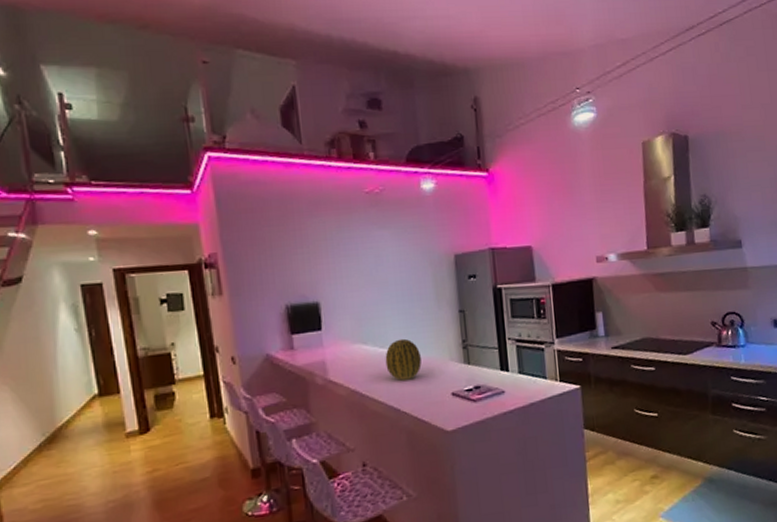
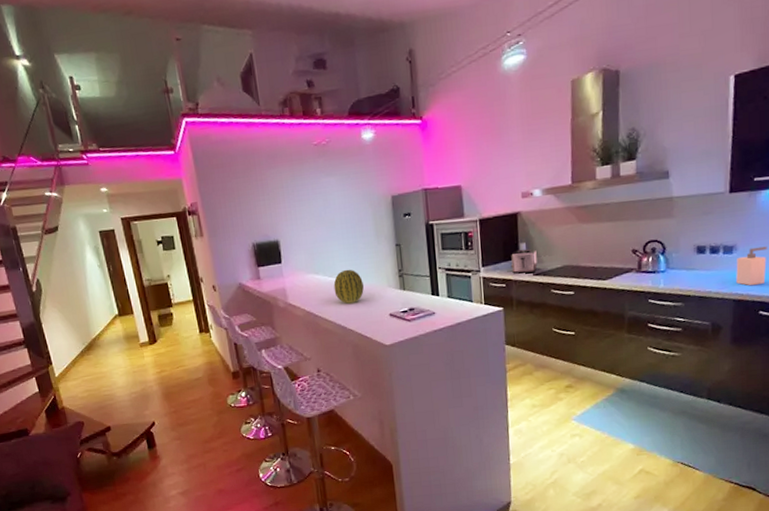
toaster: none [587,318,616,348] -> present [510,248,537,275]

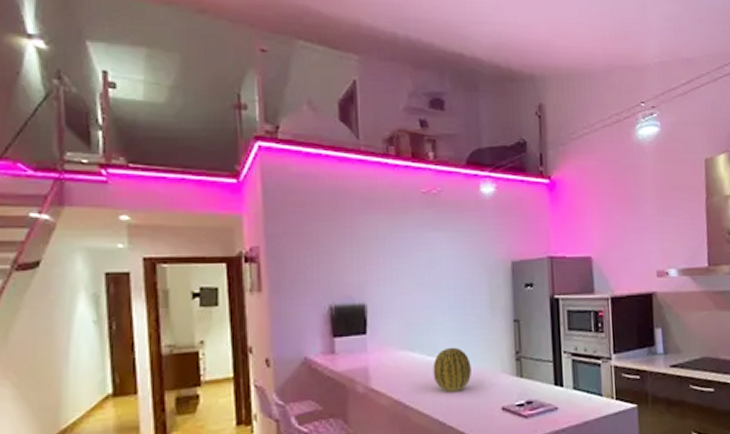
toaster: present [510,248,537,275] -> none [645,335,675,365]

